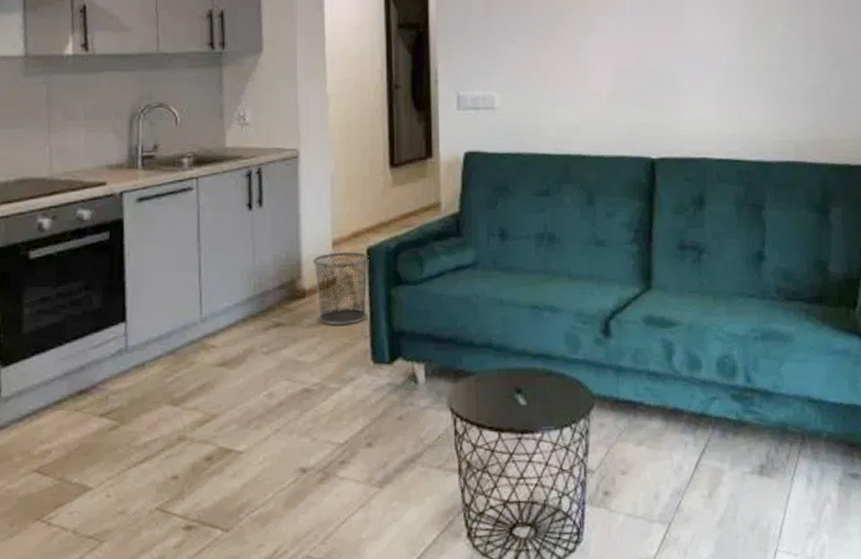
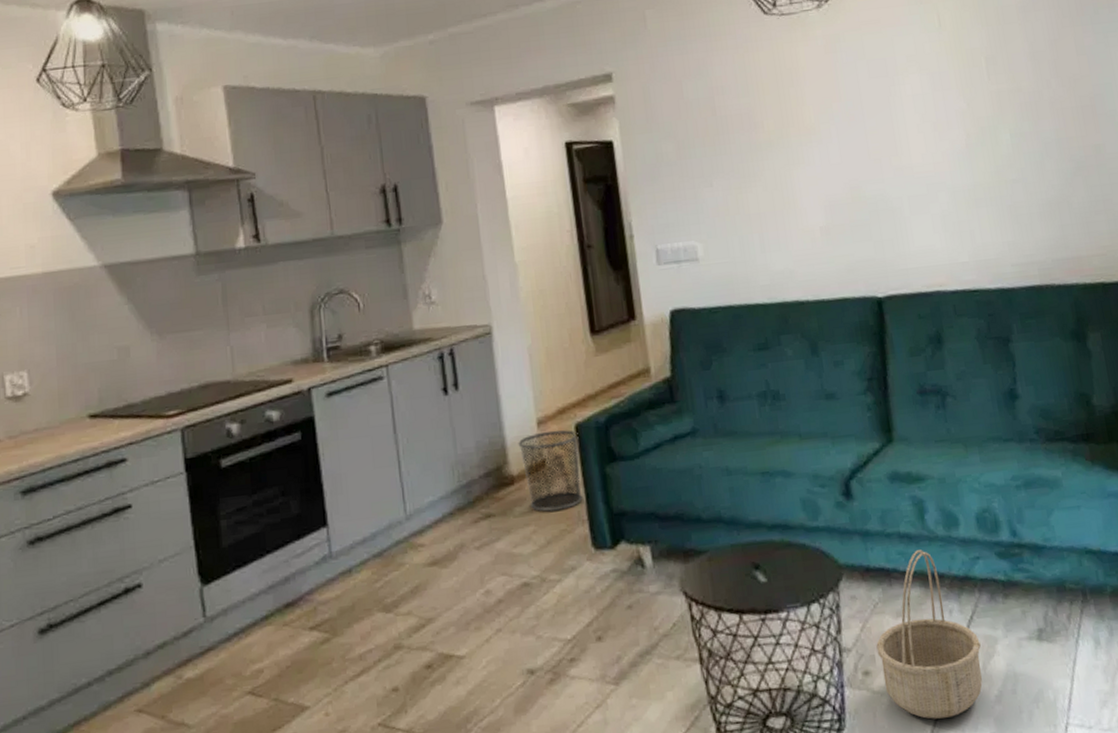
basket: none [618,387,709,538] -> present [876,550,983,719]

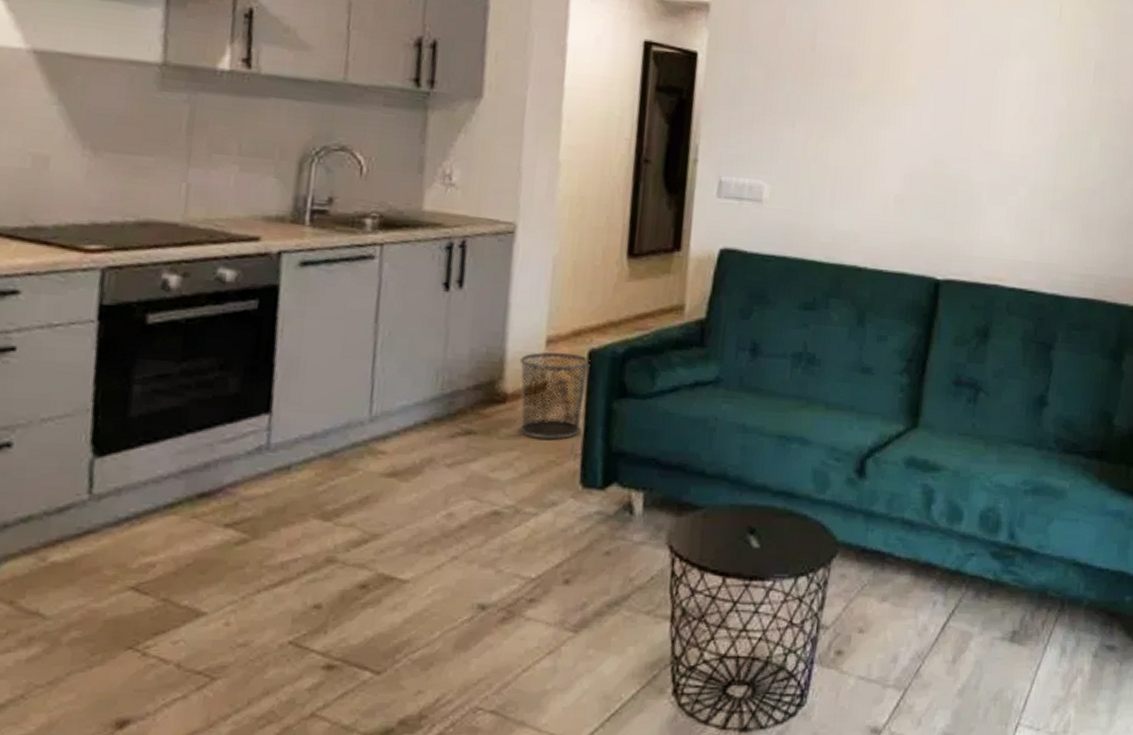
basket: present [876,550,983,719] -> none [854,538,956,705]

